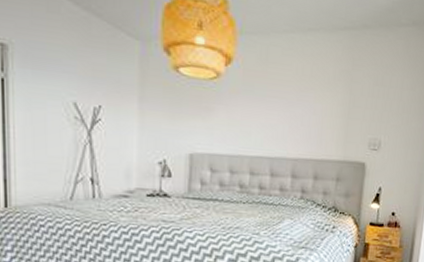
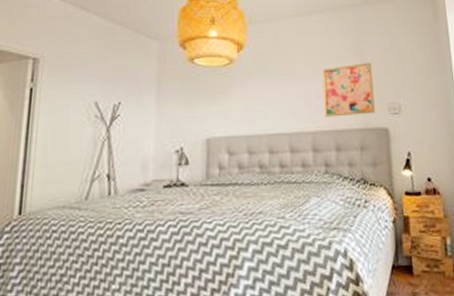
wall art: none [306,94,360,147] -> present [322,63,375,117]

